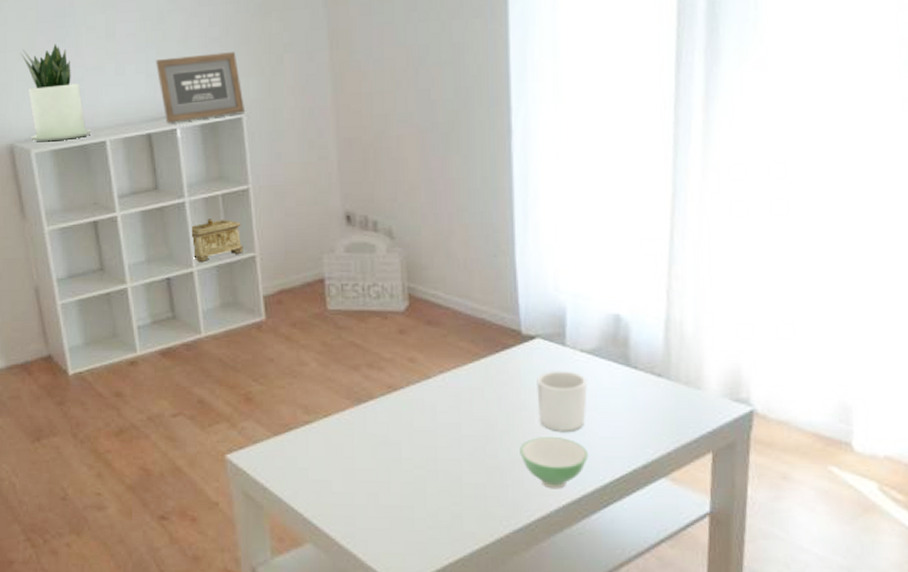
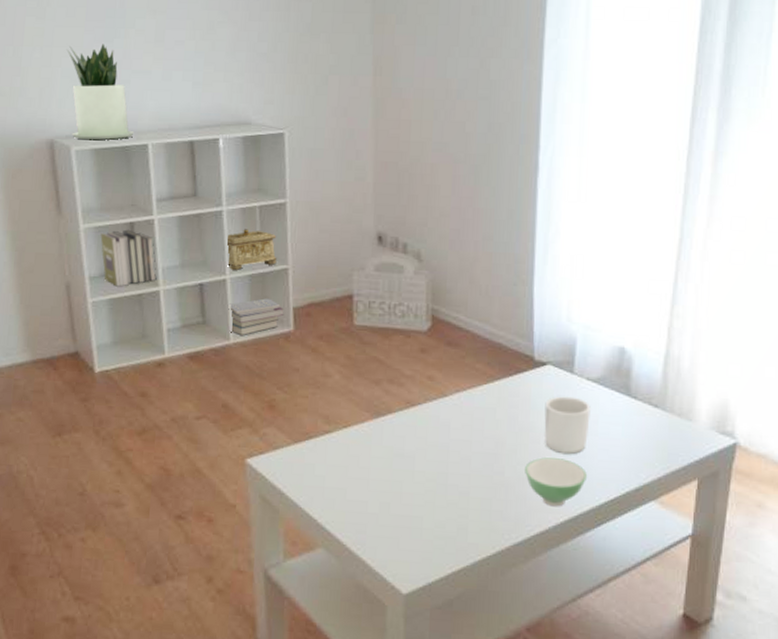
books: none [65,228,124,287] -> present [100,229,157,287]
picture frame: present [156,52,246,124] -> none [203,68,288,133]
books: none [197,288,254,329] -> present [228,298,284,336]

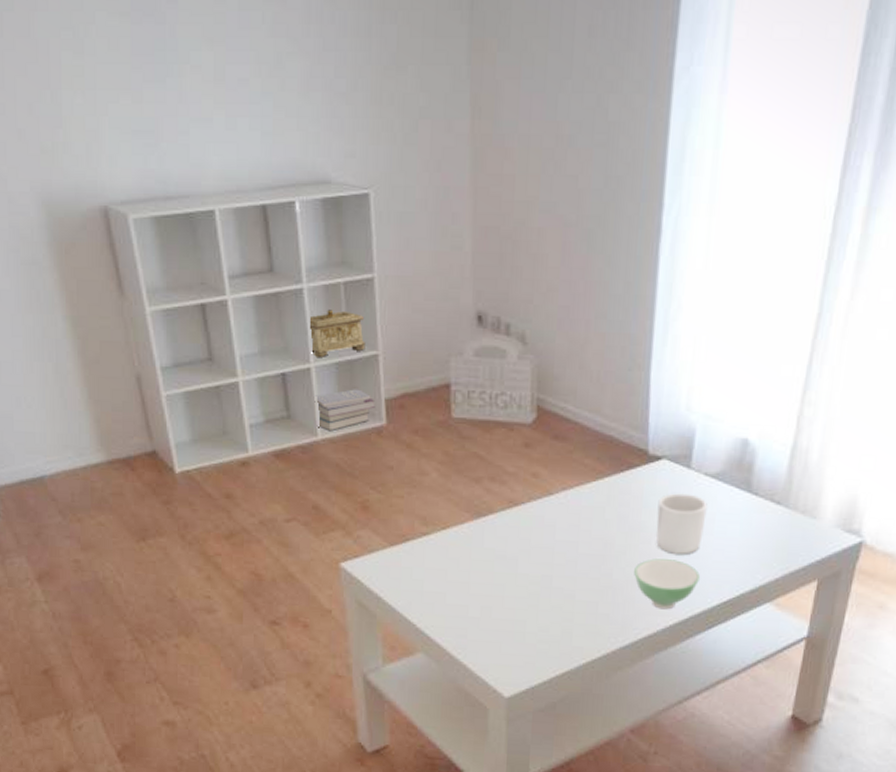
planter: present [66,43,134,141] -> none [112,84,198,207]
books: present [100,229,157,287] -> none [169,312,235,378]

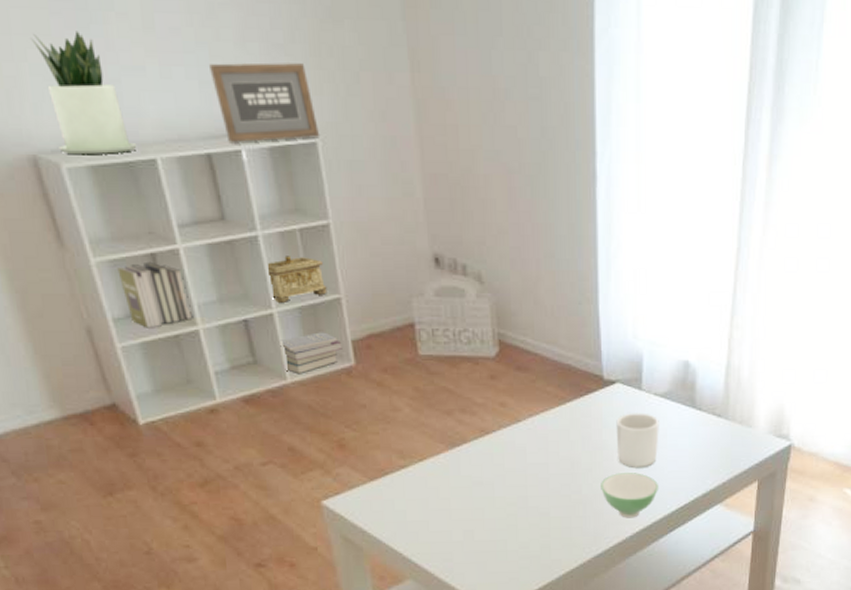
planter: none [112,84,198,207] -> present [30,31,137,156]
books: none [169,312,235,378] -> present [117,261,193,328]
picture frame: none [273,112,374,195] -> present [209,62,320,144]

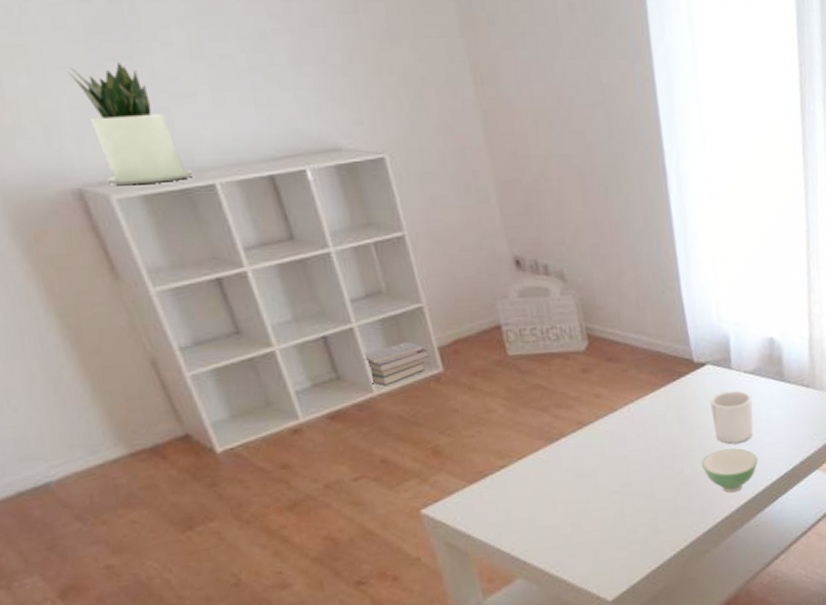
books: present [117,261,193,328] -> none [180,286,268,354]
picture frame: present [209,62,320,144] -> none [265,83,388,164]
decorative box: present [268,256,327,302] -> none [344,270,408,317]

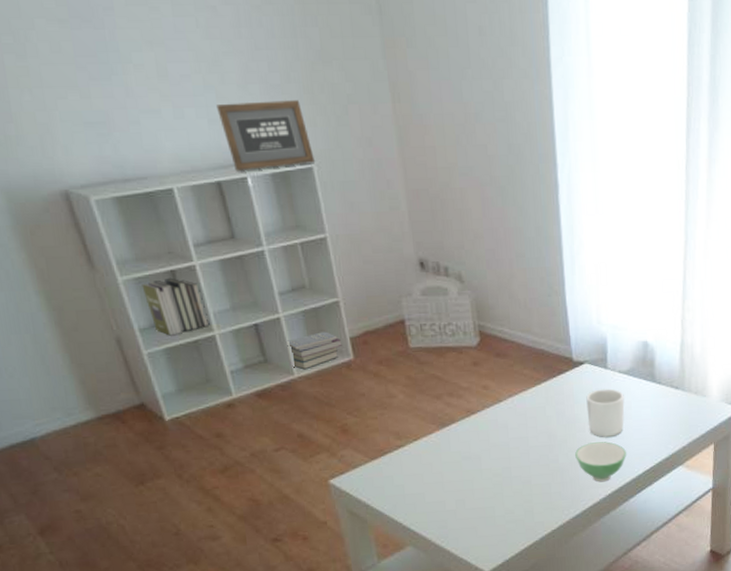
planter: present [67,62,193,186] -> none [60,82,156,189]
books: none [180,286,268,354] -> present [142,277,210,336]
picture frame: none [265,83,388,164] -> present [217,100,316,172]

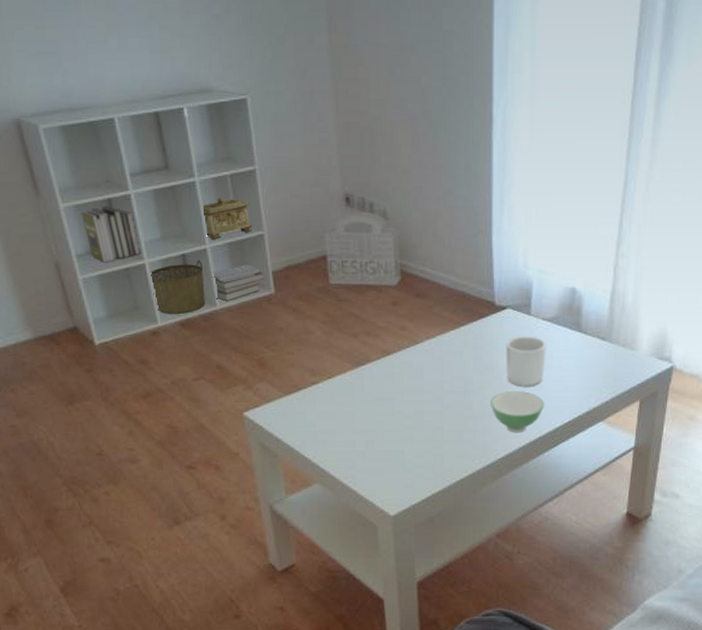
picture frame: present [217,100,316,172] -> none [159,30,250,103]
basket: none [220,329,282,385] -> present [149,260,205,314]
decorative box: none [274,267,327,308] -> present [203,198,252,239]

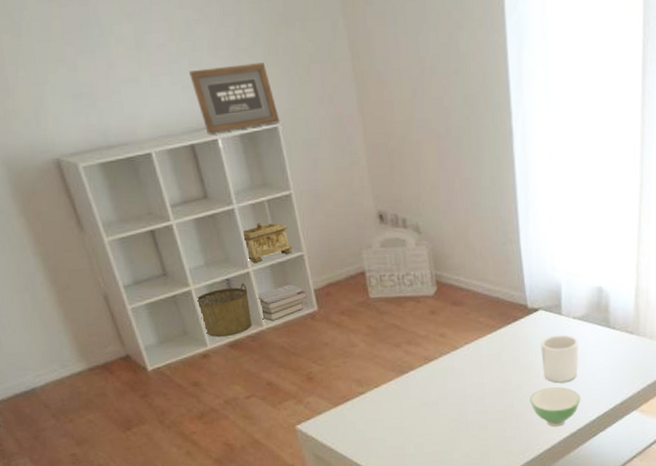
books: present [81,206,141,263] -> none [125,237,186,292]
picture frame: none [159,30,250,103] -> present [189,63,280,135]

